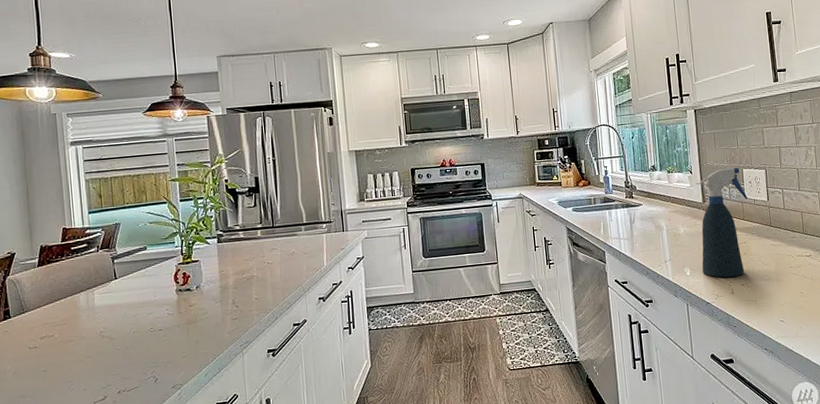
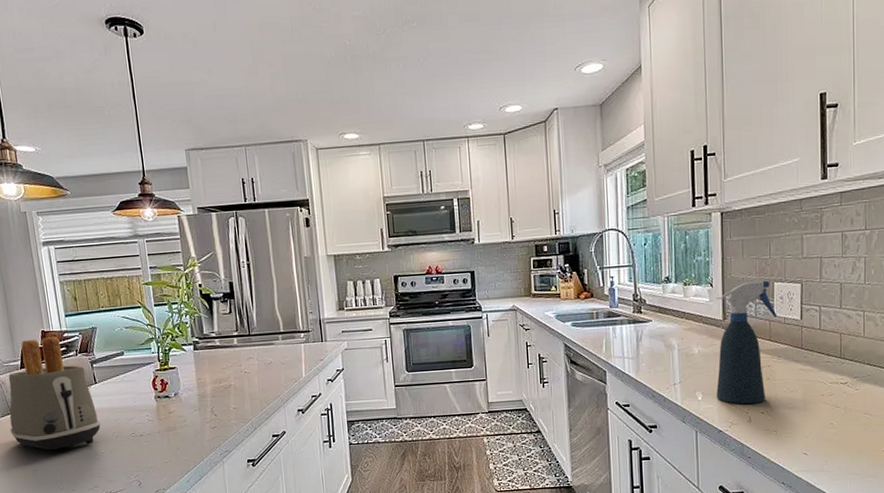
toaster: none [21,233,118,349] -> present [8,337,101,450]

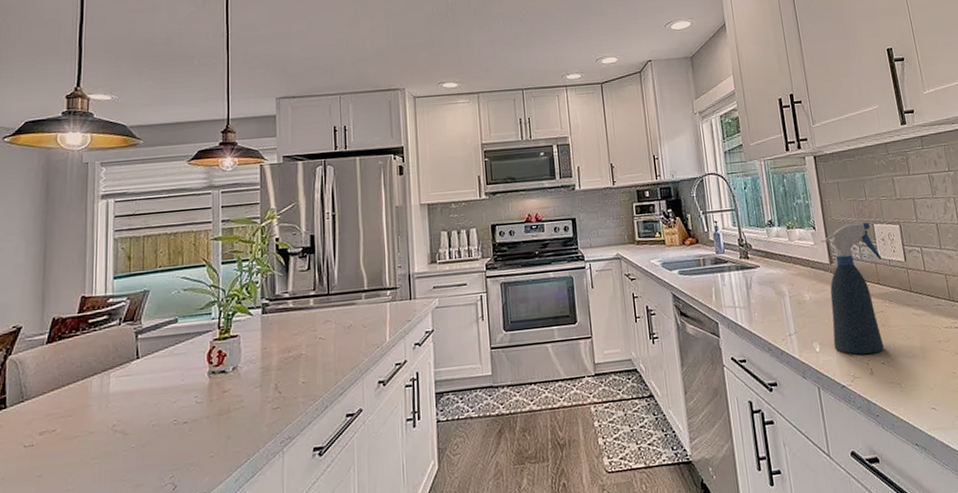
toaster: present [8,337,101,450] -> none [17,303,136,448]

